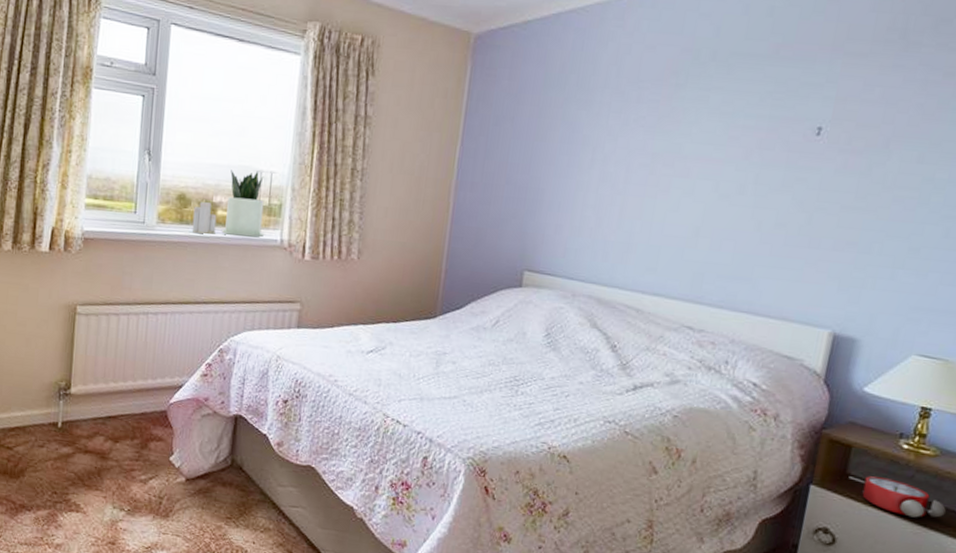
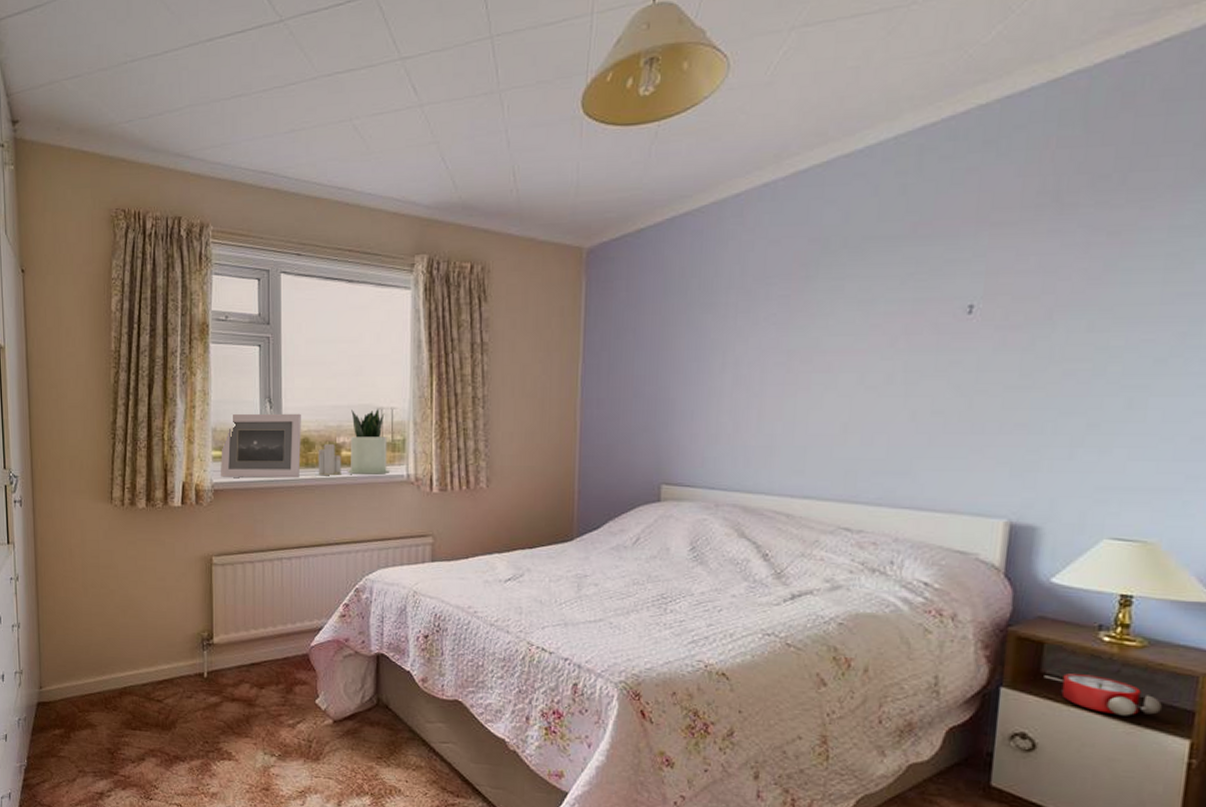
picture frame: none [92,162,180,234] -> present [221,413,301,478]

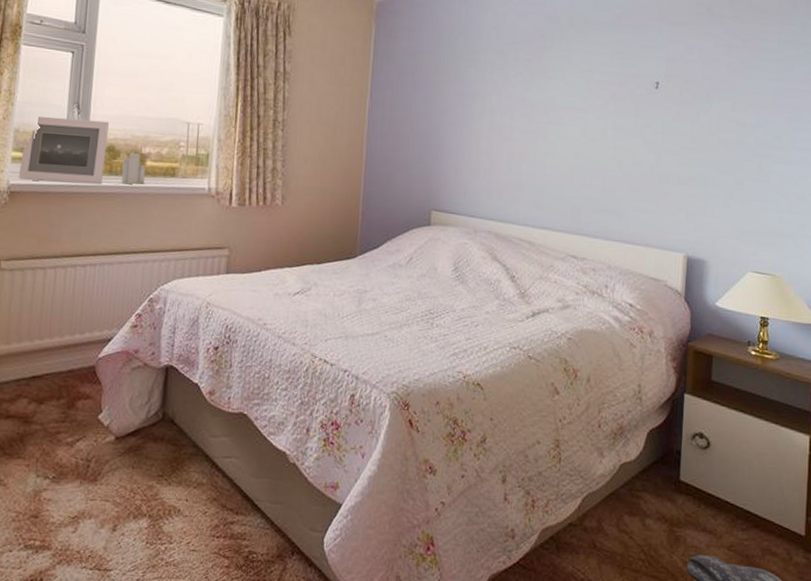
planter: present [347,408,391,476] -> none [150,122,193,188]
alarm clock: present [1043,674,1163,716] -> none [713,382,792,417]

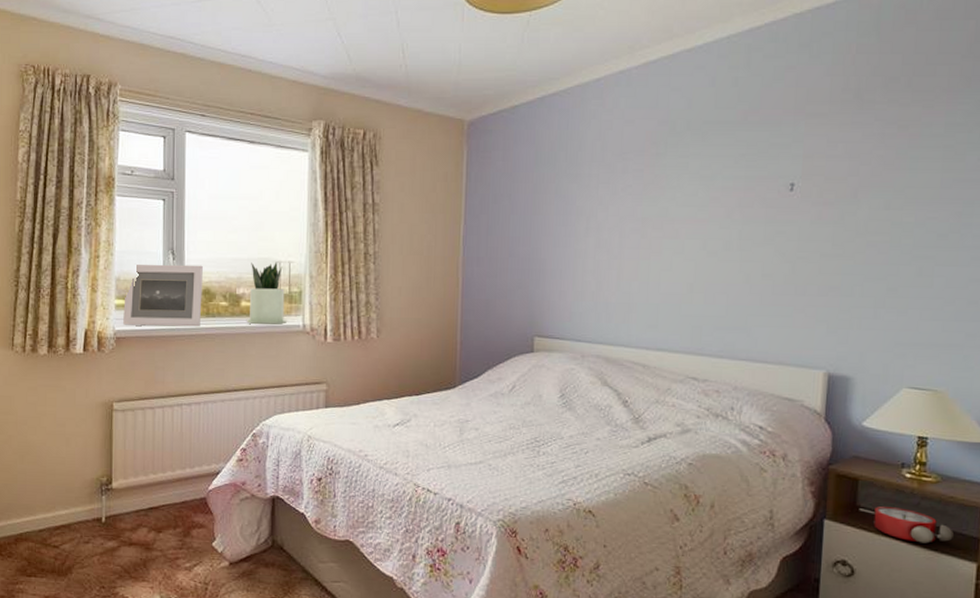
candle: present [121,151,146,185] -> none [218,292,241,326]
planter: none [150,122,193,188] -> present [246,261,288,326]
alarm clock: none [713,382,792,417] -> present [859,506,955,543]

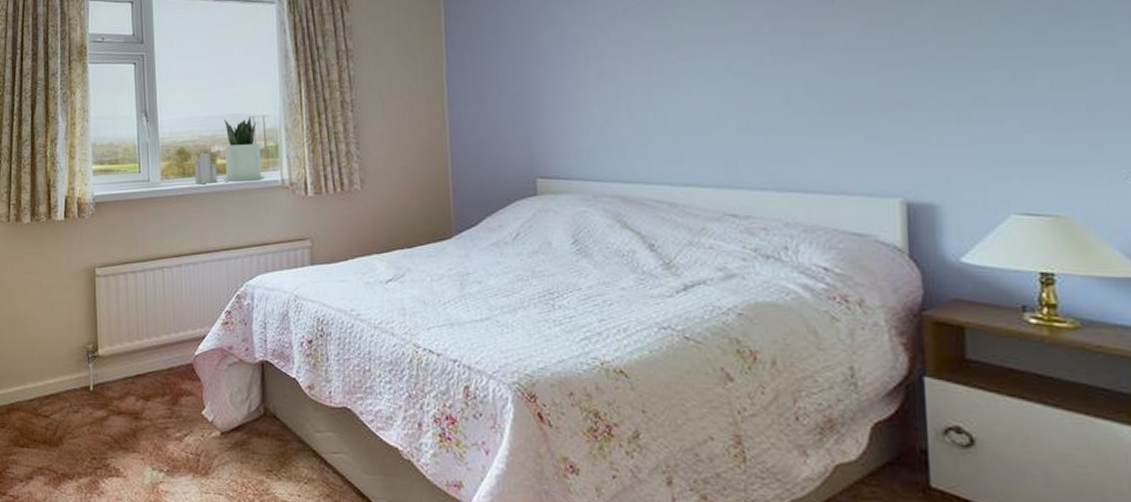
picture frame: present [123,264,203,327] -> none [101,125,178,190]
candle: none [218,292,241,326] -> present [194,151,218,185]
alarm clock: present [859,506,955,543] -> none [970,360,1111,405]

